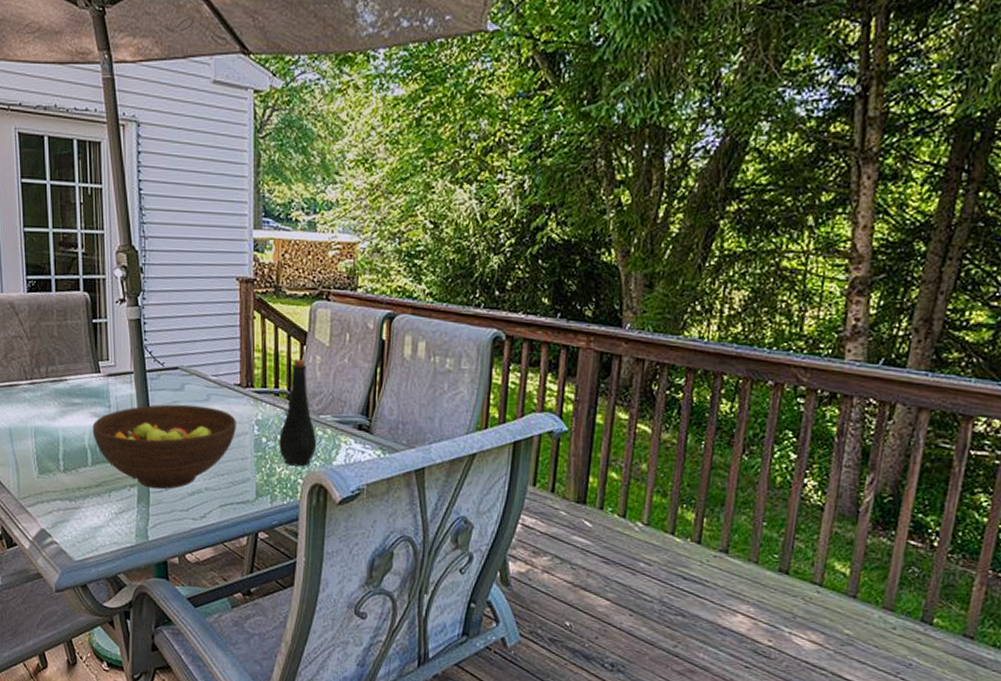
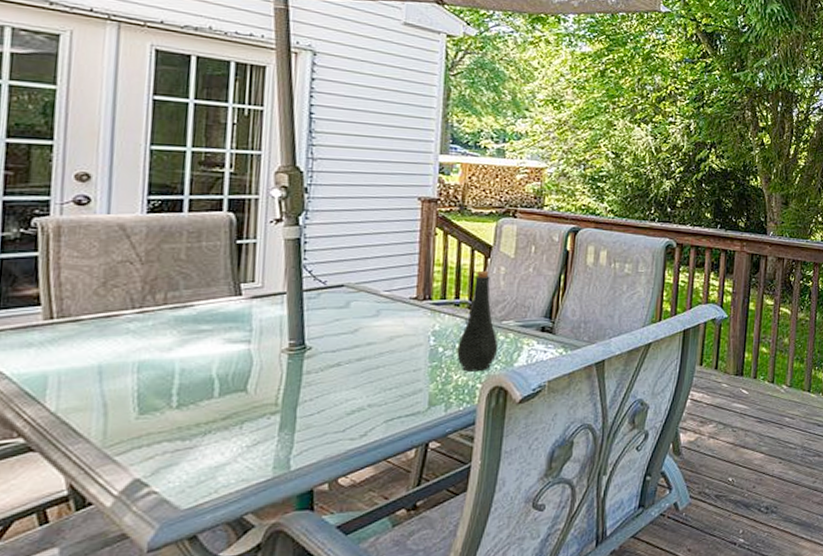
fruit bowl: present [92,404,236,490] -> none [224,321,410,413]

